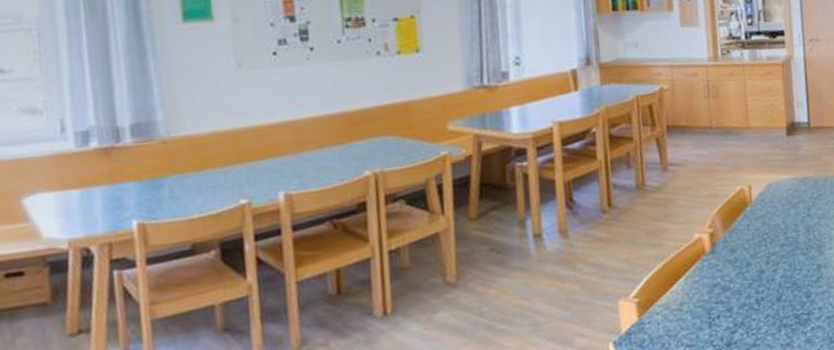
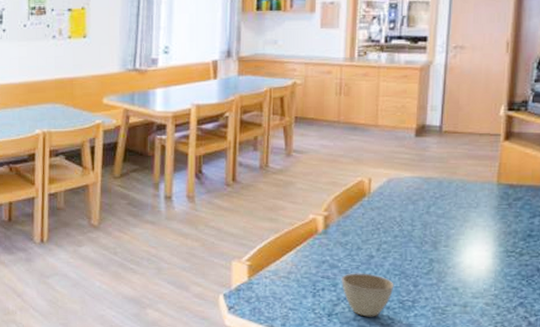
cup: none [735,290,788,340] -> present [342,273,394,317]

